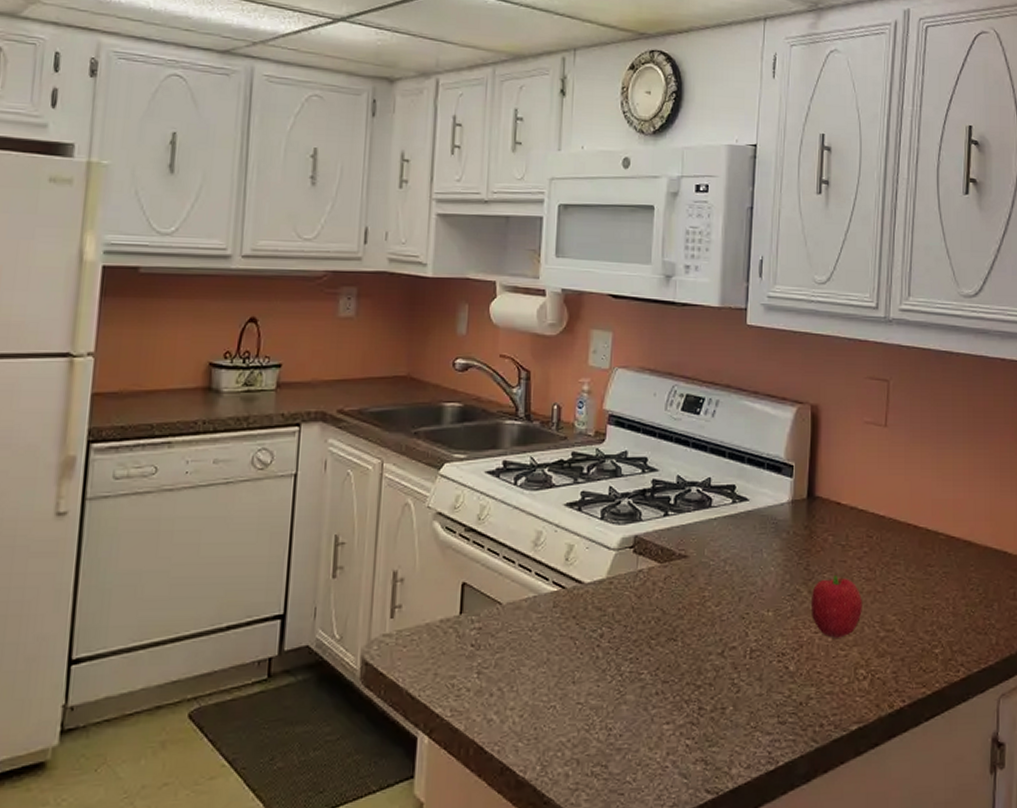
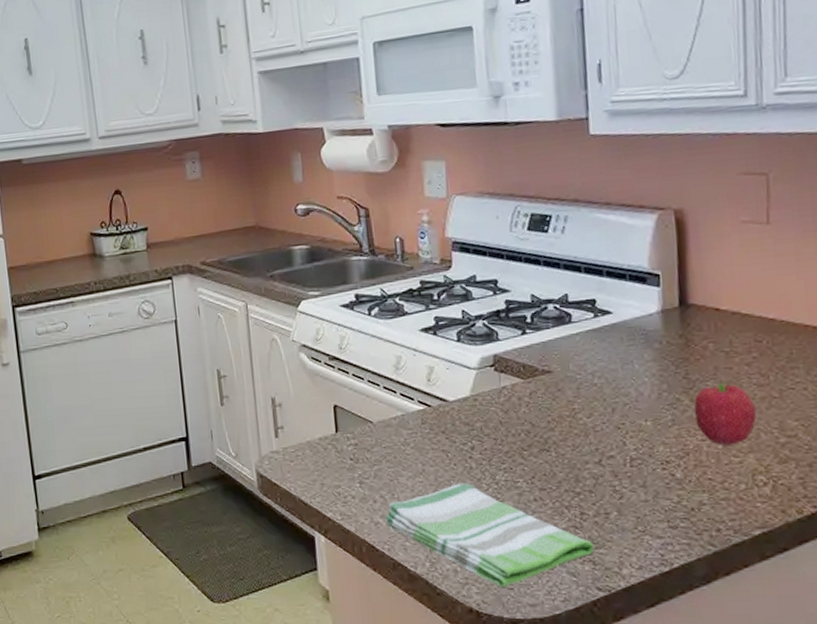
dish towel: none [499,674,708,793] -> present [385,483,595,587]

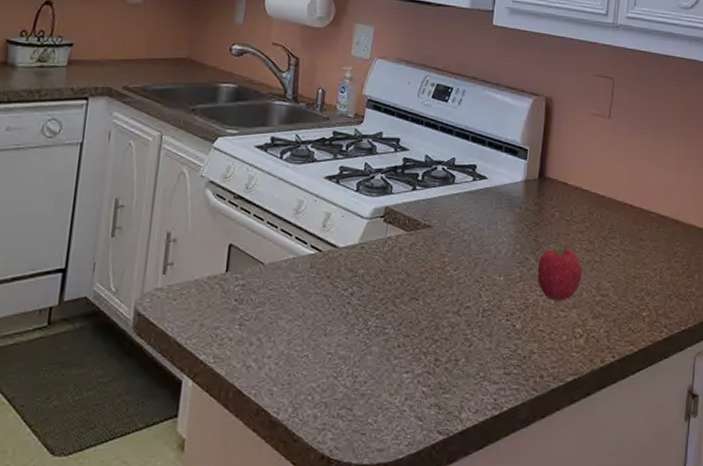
dish towel: present [385,483,595,587] -> none [257,328,442,433]

